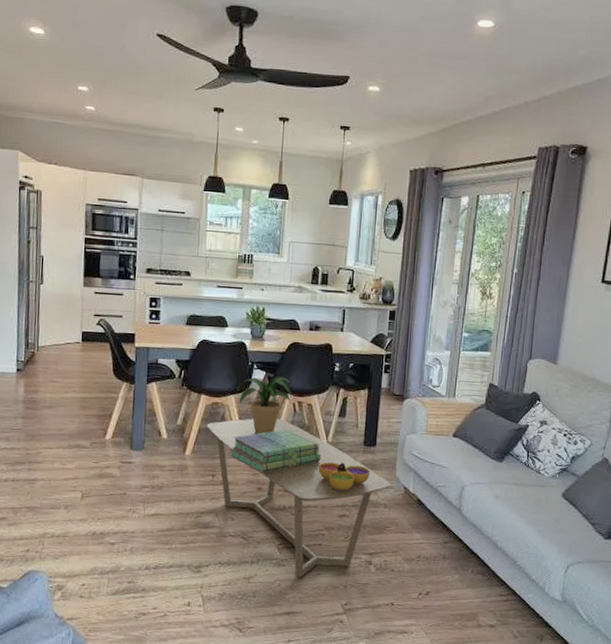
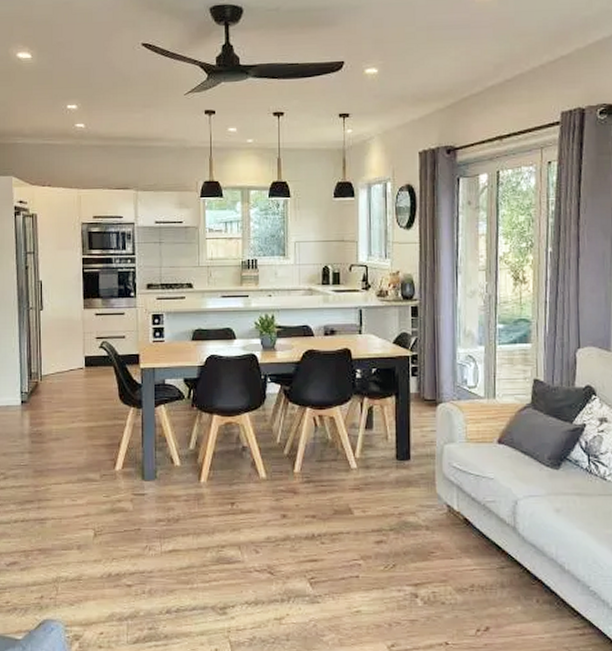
coffee table: present [206,418,390,578] -> none [221,436,431,617]
stack of books: present [229,429,322,474] -> none [248,447,350,499]
potted plant: present [237,376,293,435] -> none [251,388,312,455]
decorative bowl: present [318,462,371,491] -> none [347,481,407,513]

